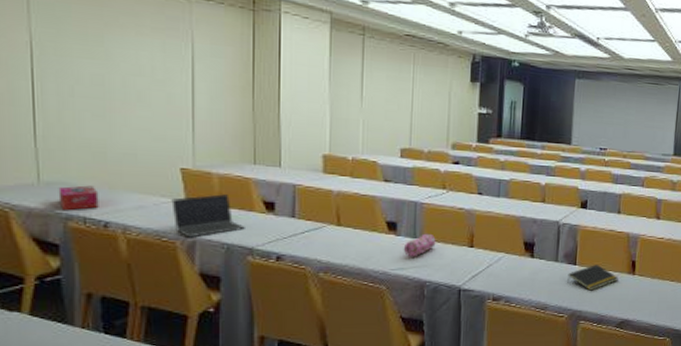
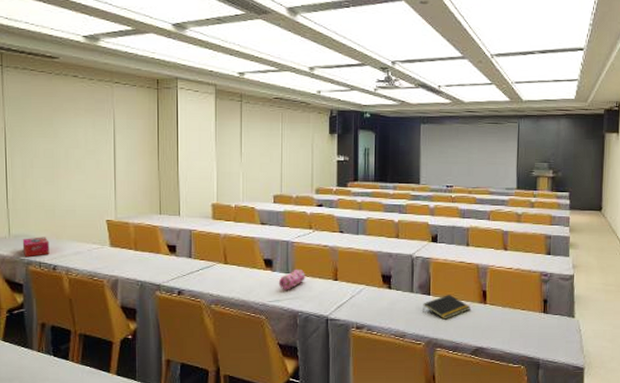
laptop computer: present [171,194,245,238] -> none [100,240,154,277]

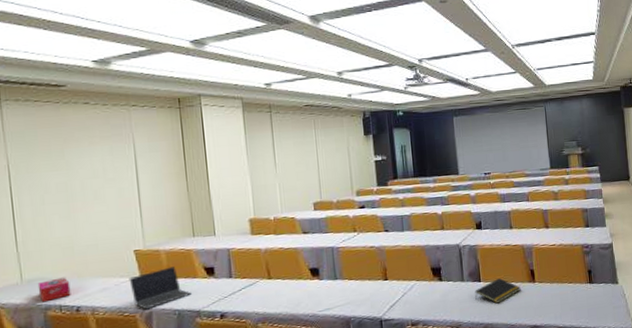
laptop computer: none [100,240,154,277] -> present [129,267,192,310]
pencil case: present [278,269,305,290] -> none [327,273,355,297]

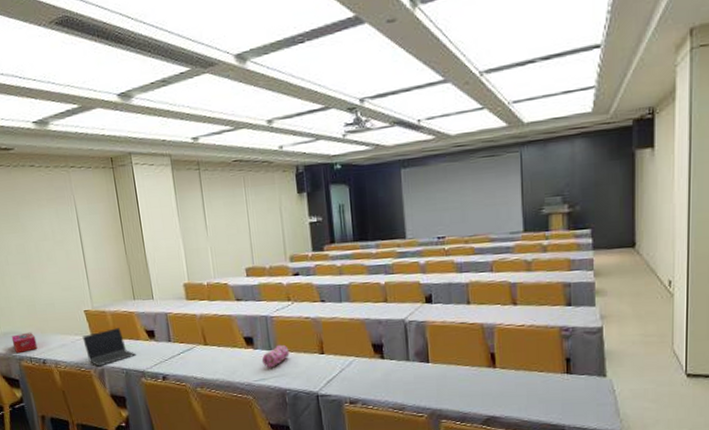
pencil case: none [327,273,355,297] -> present [261,344,290,368]
notepad: present [475,278,521,304] -> none [421,360,477,388]

